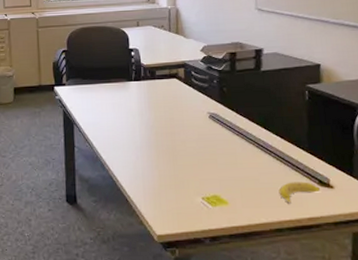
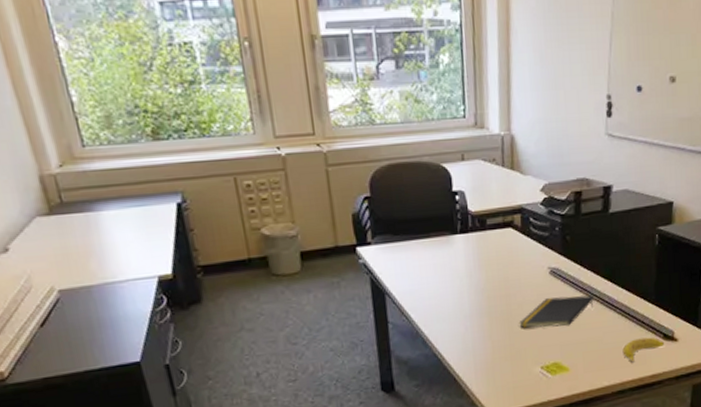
notepad: none [182,138,250,164] -> present [519,295,594,328]

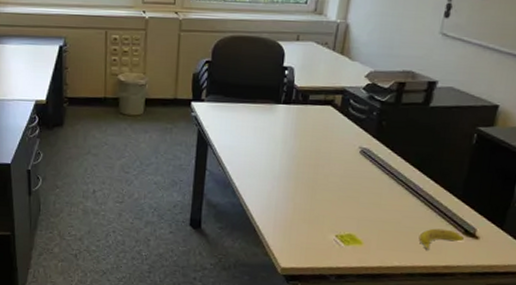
notepad: present [519,295,594,328] -> none [322,175,399,204]

